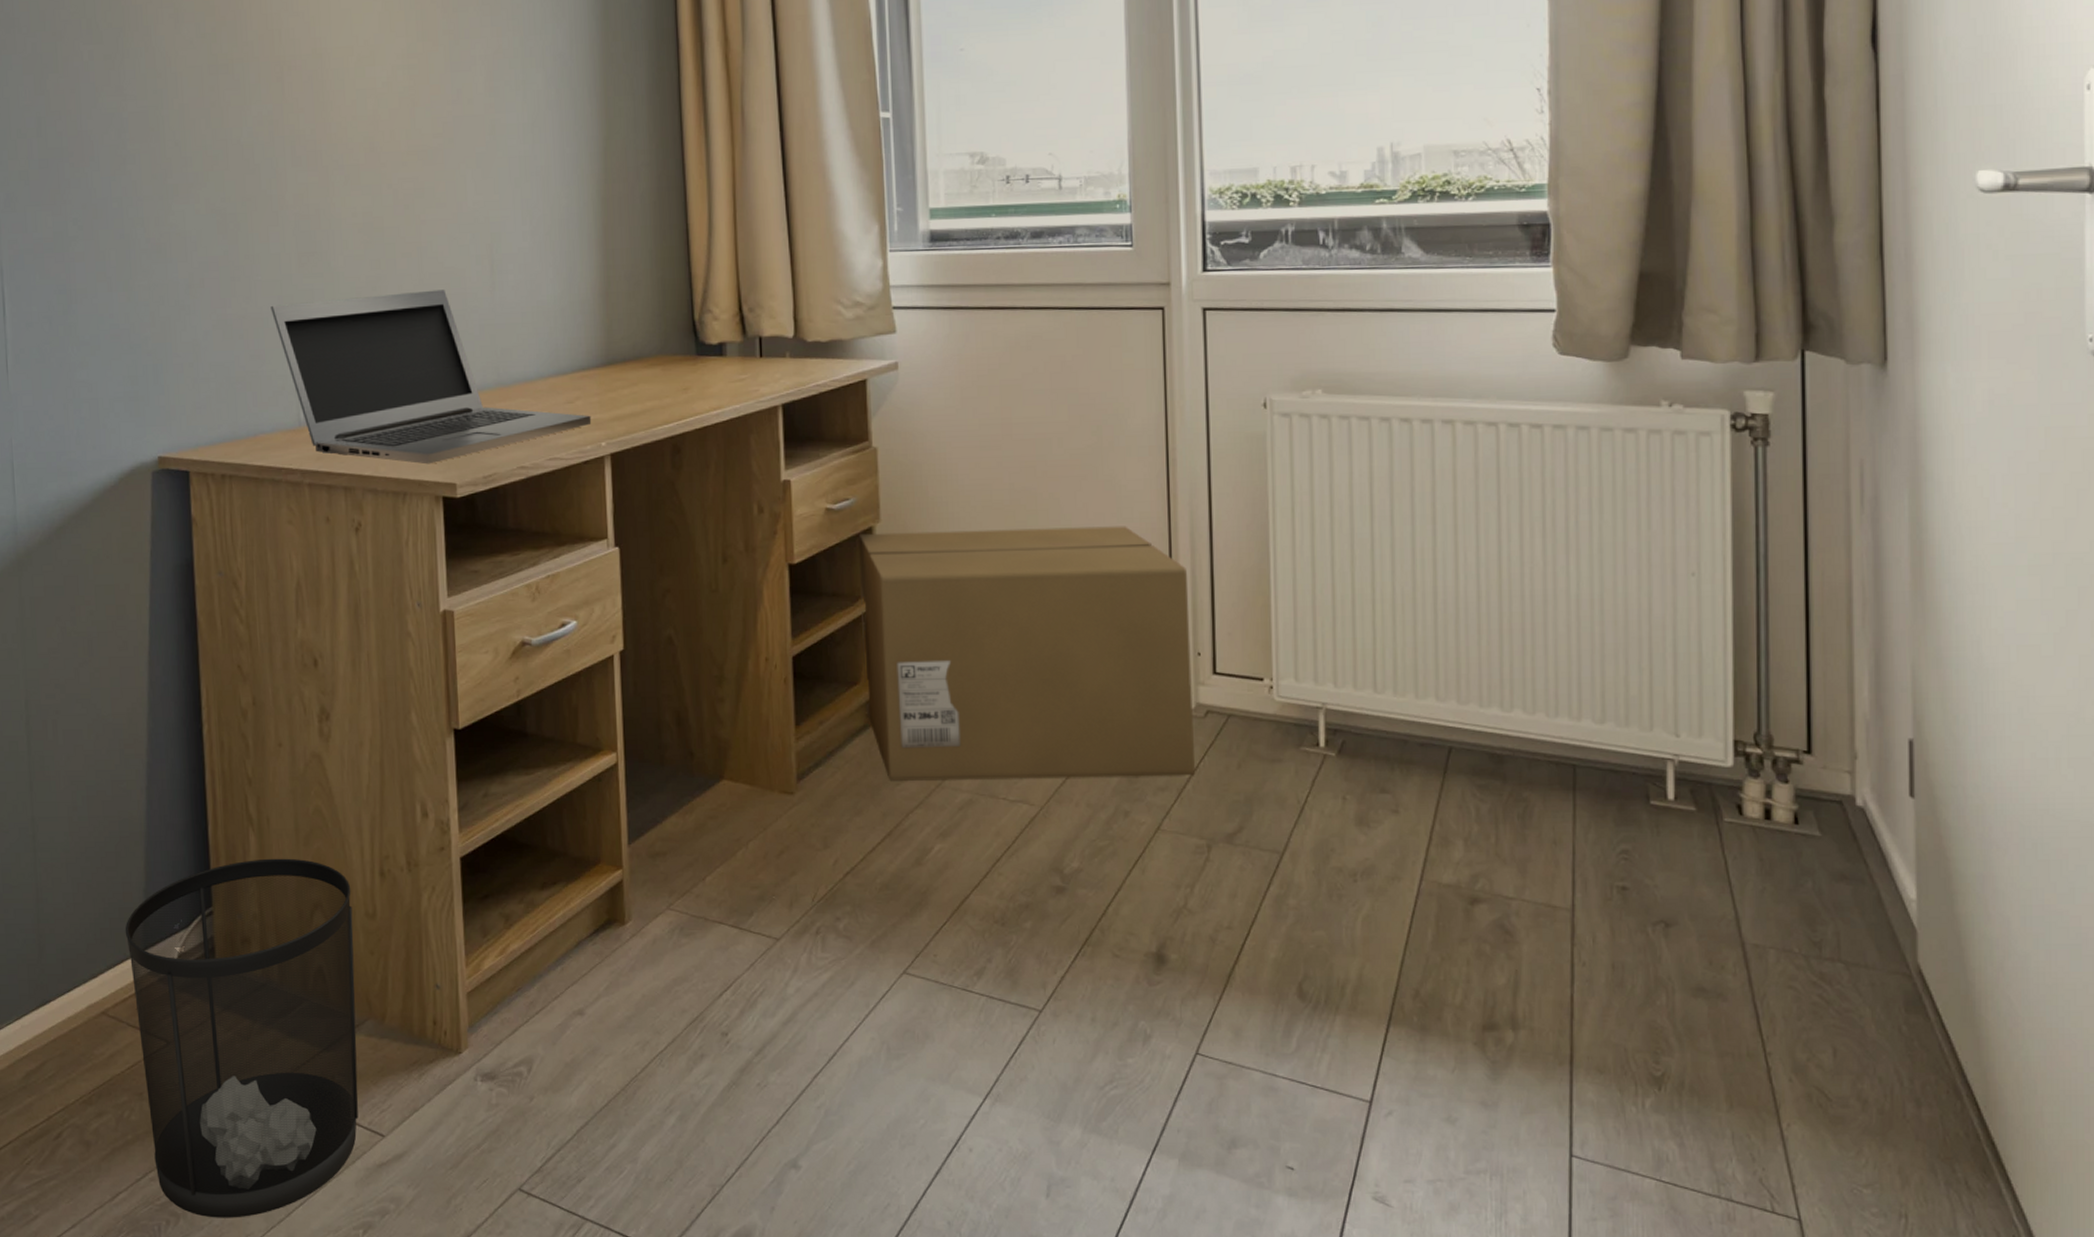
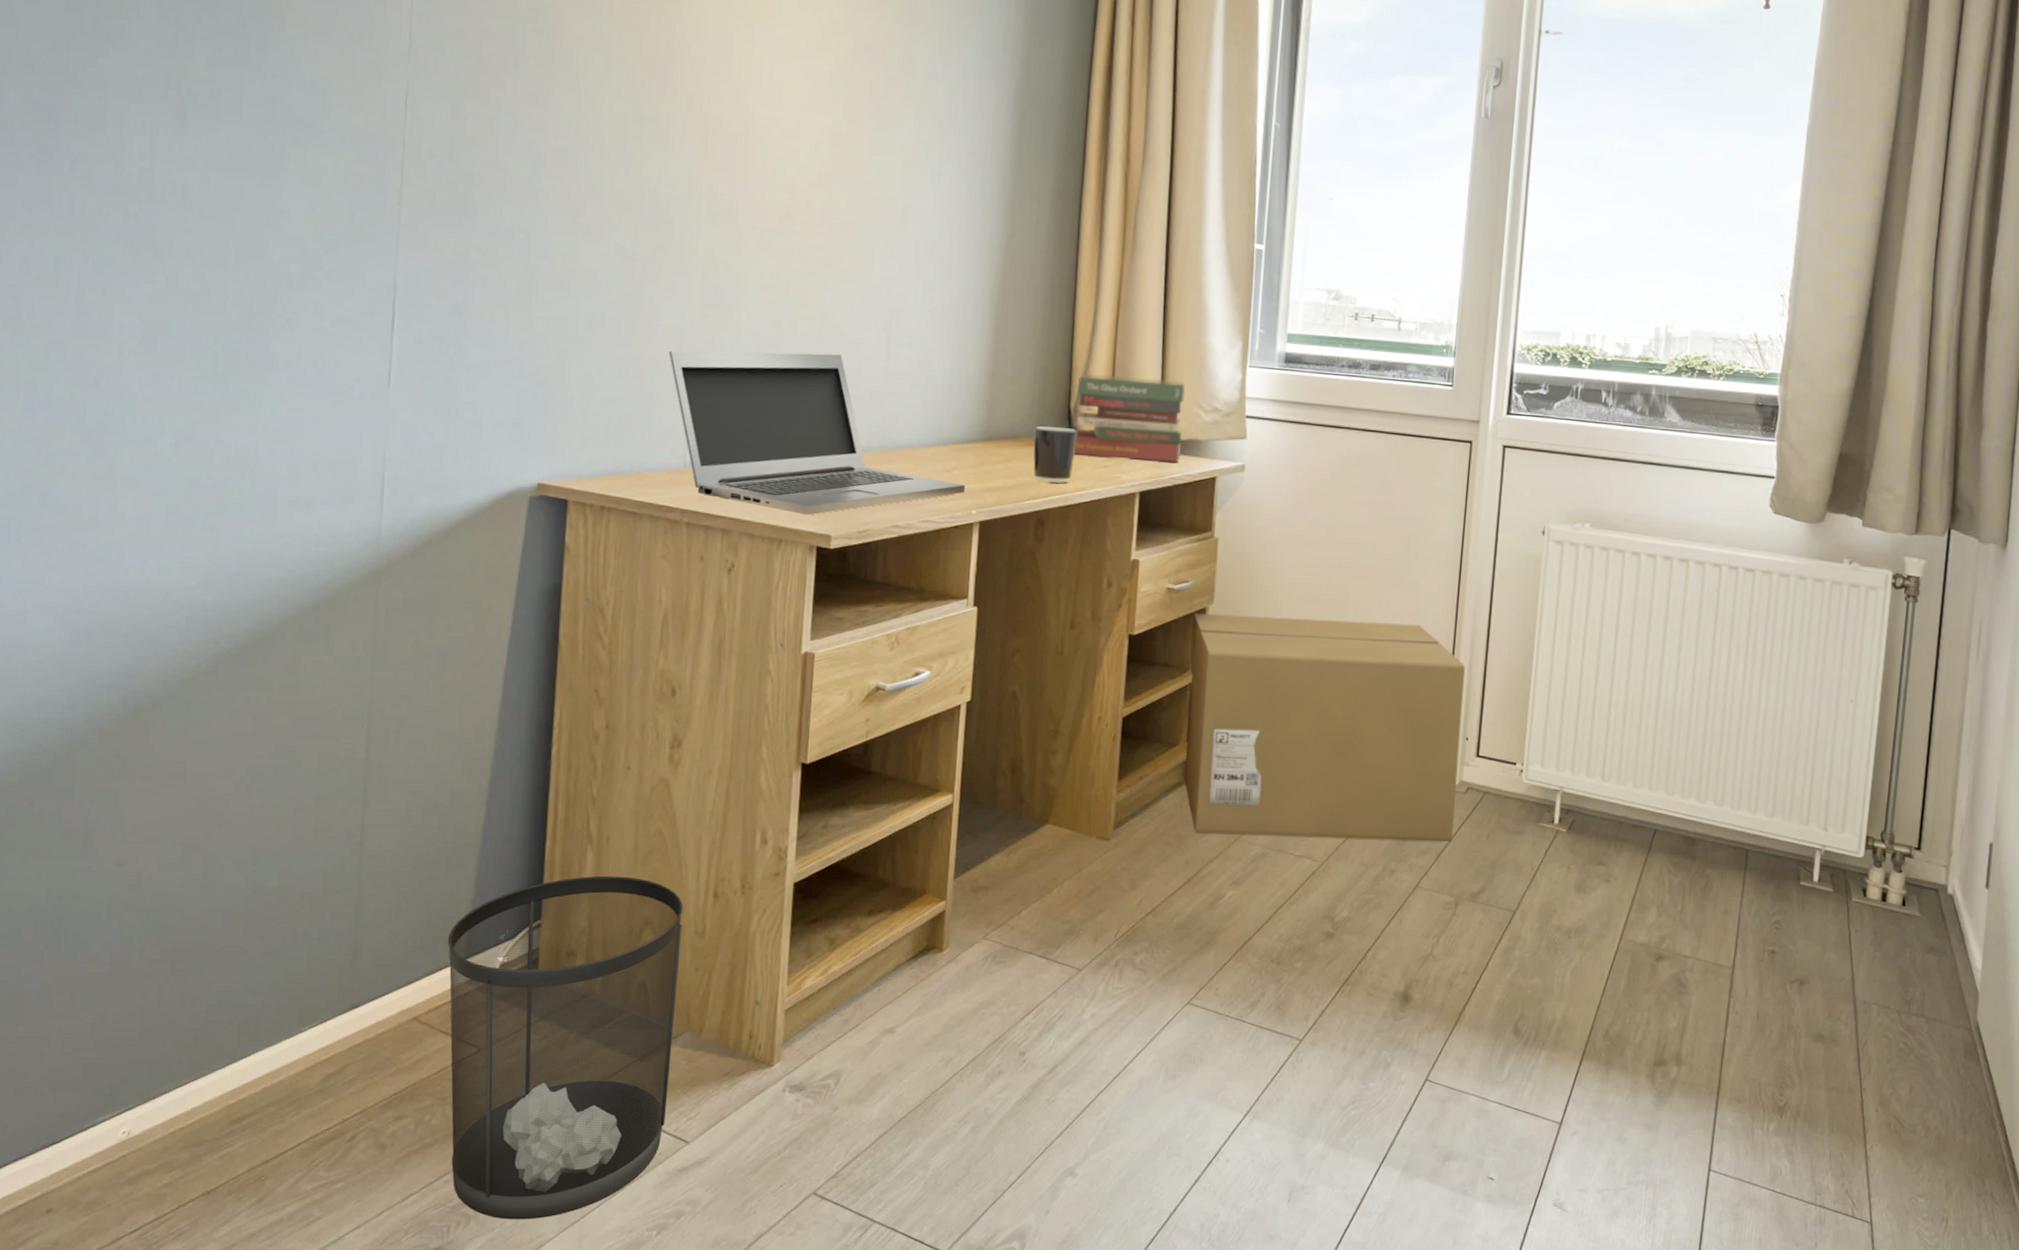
mug: none [657,341,706,404] -> present [1033,425,1078,483]
books: none [699,275,824,371] -> present [1073,373,1185,463]

